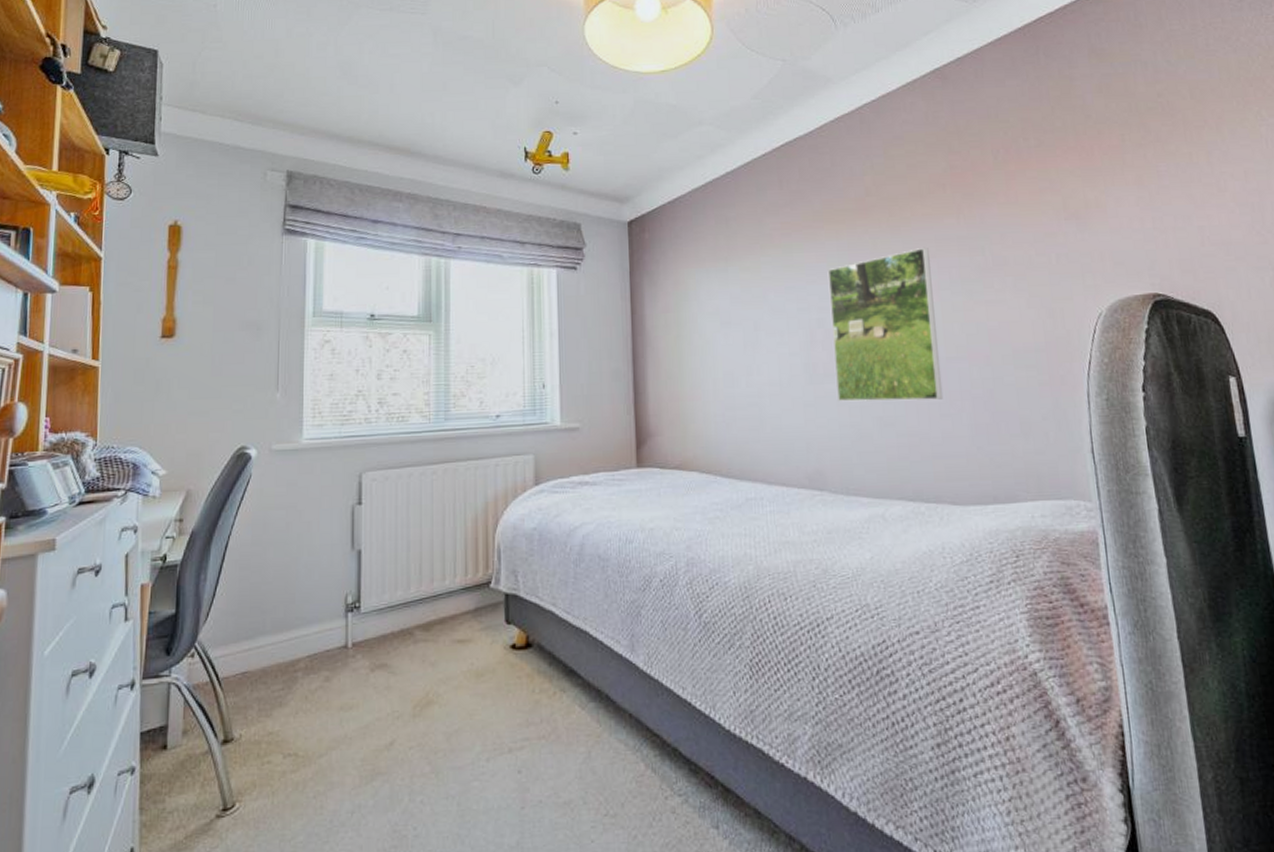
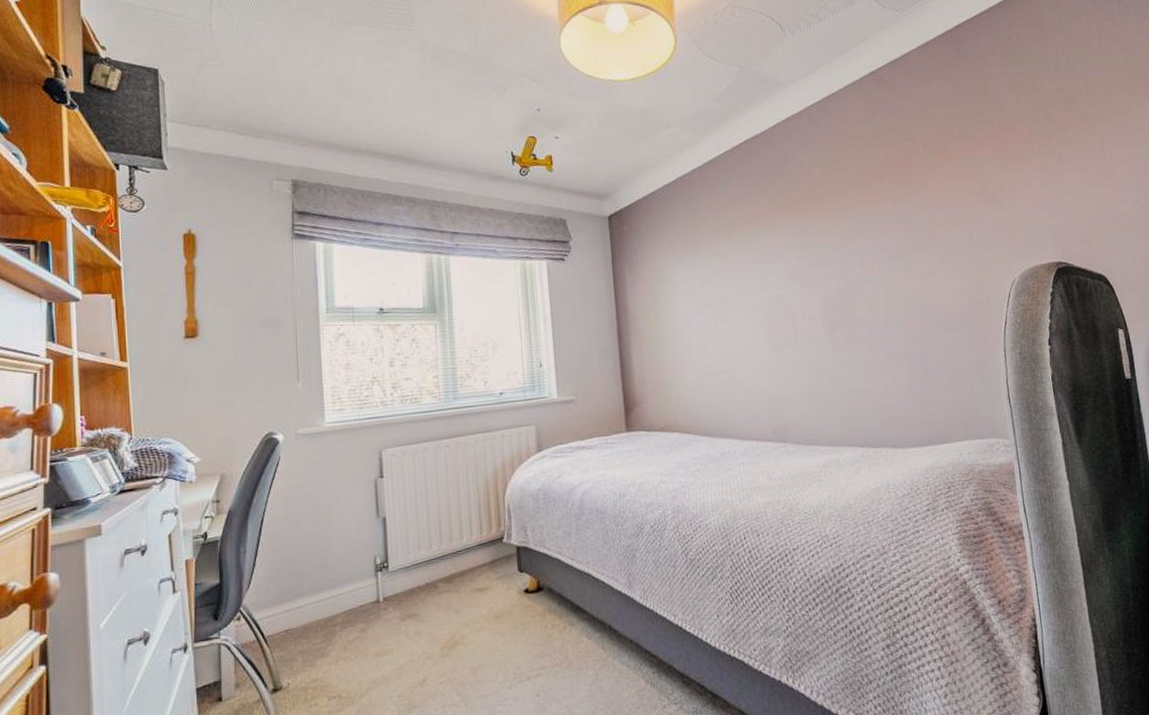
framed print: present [827,247,944,402] -> none [784,229,886,366]

